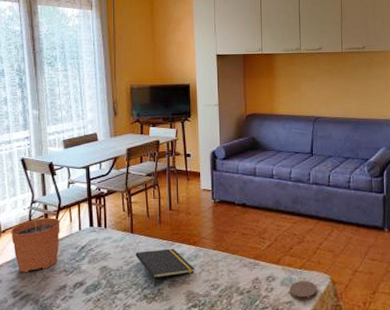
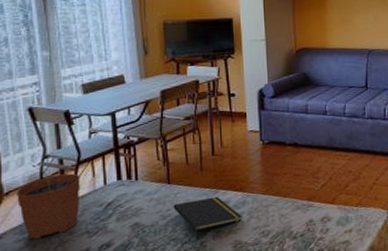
coaster: present [289,281,317,301] -> none [346,218,375,239]

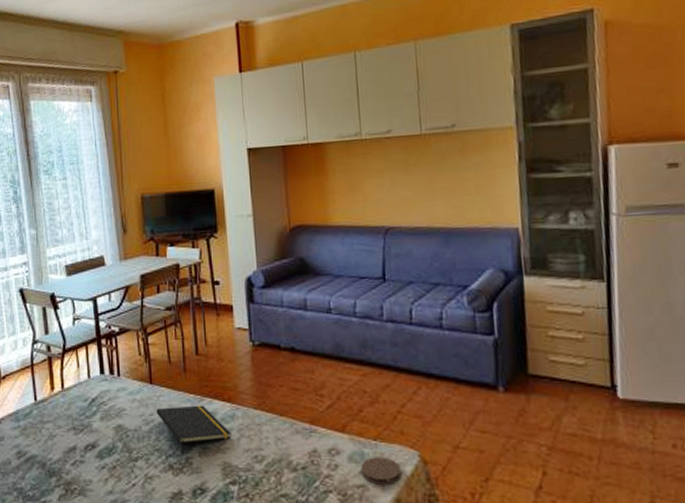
plant pot: present [15,162,80,239] -> none [11,347,67,428]
coaster: none [346,218,375,239] -> present [361,457,402,485]

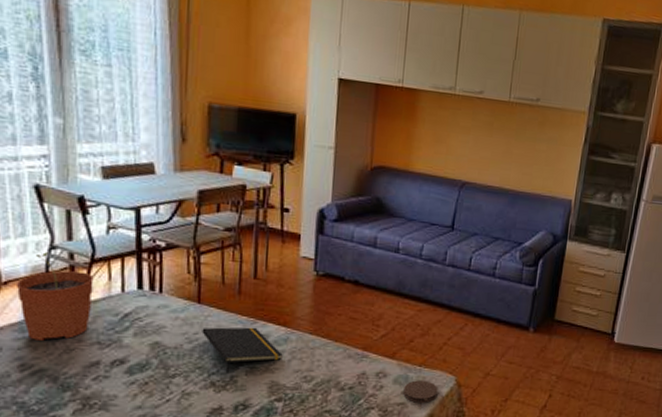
plant pot: none [11,347,67,428] -> present [15,252,94,341]

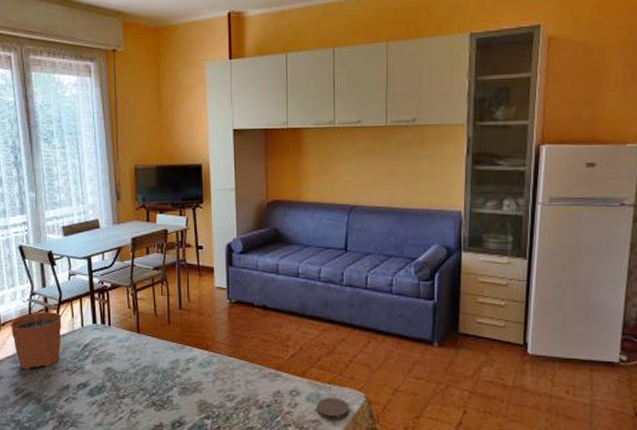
notepad: present [202,327,283,373] -> none [142,352,208,394]

